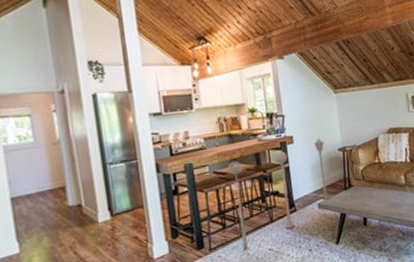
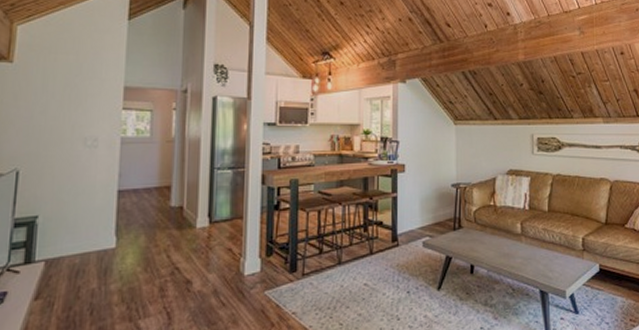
floor lamp: present [227,137,328,249] -> none [333,169,437,280]

